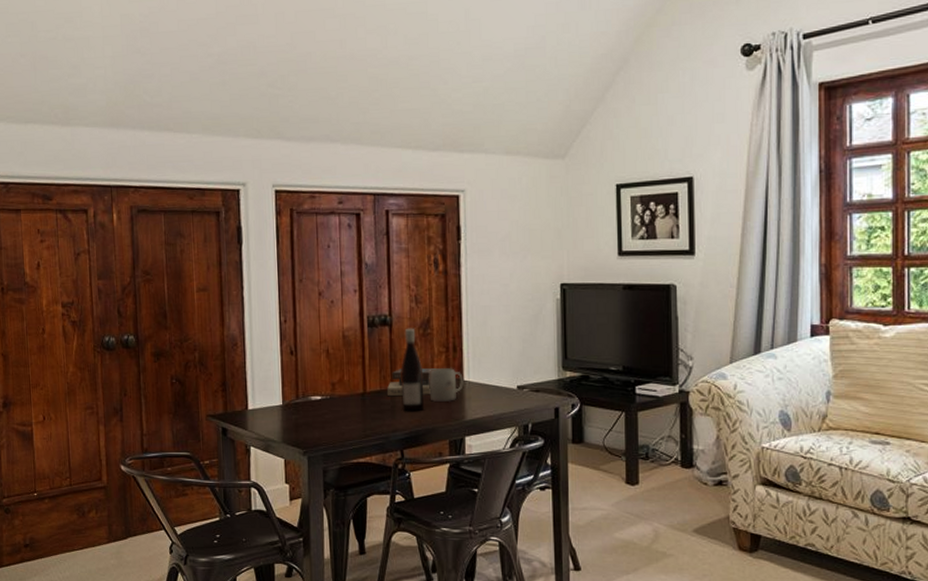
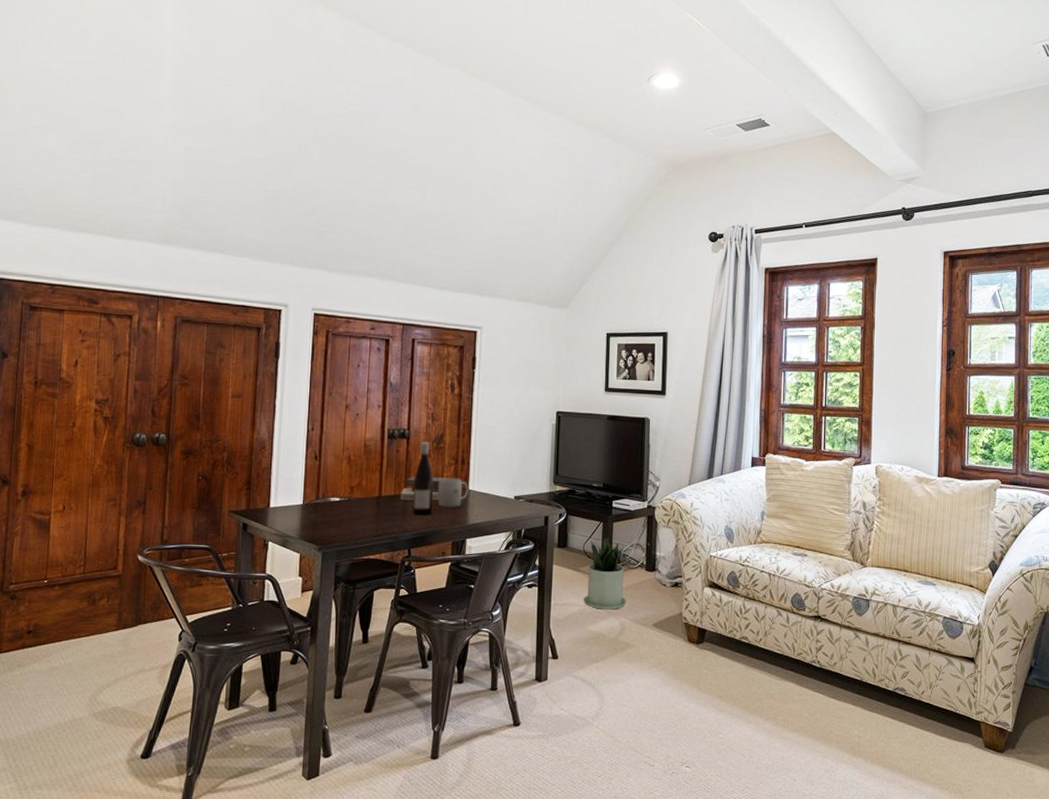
planter: none [606,430,660,514] -> present [583,538,627,610]

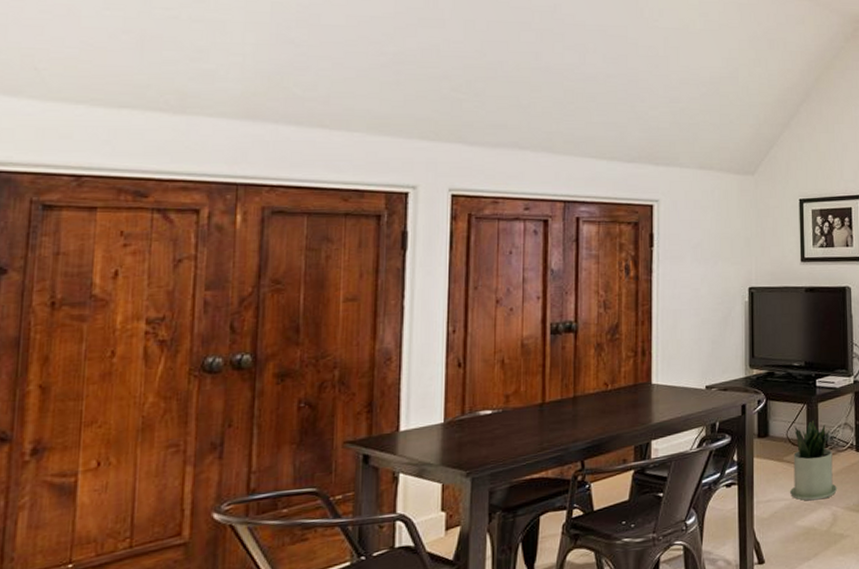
books: present [400,477,447,501] -> none [569,373,625,406]
bottle: present [412,441,434,515] -> none [585,333,610,420]
mug: present [438,477,470,508] -> none [615,371,653,409]

